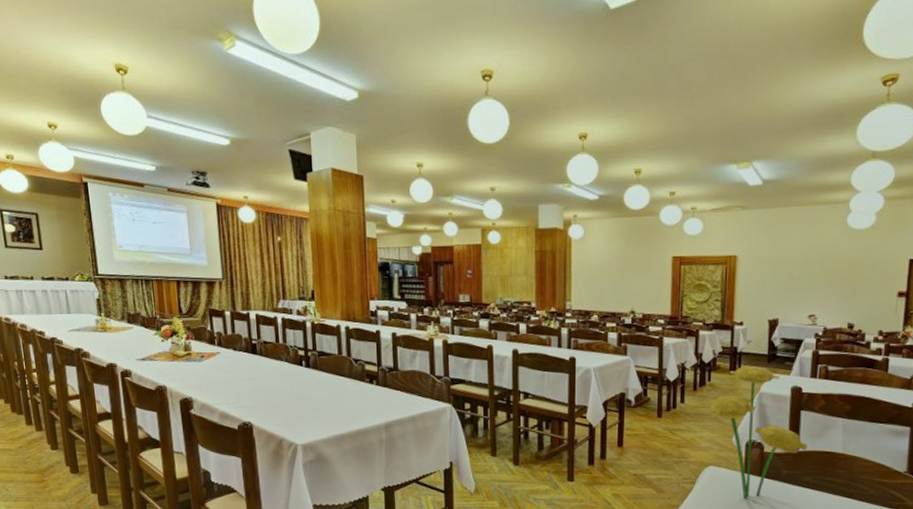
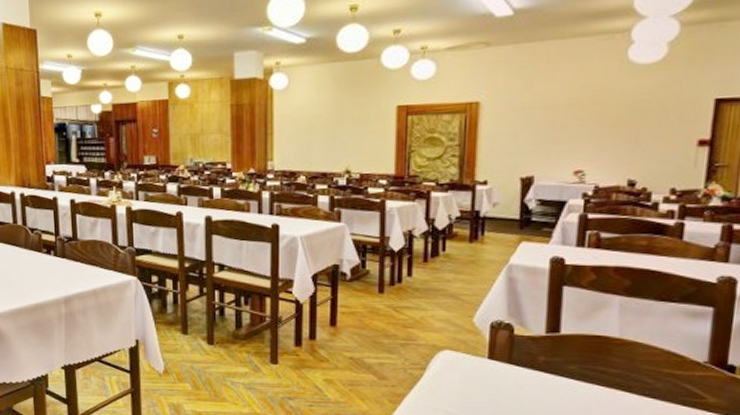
flowers: present [705,366,808,499] -> none [438,233,572,389]

